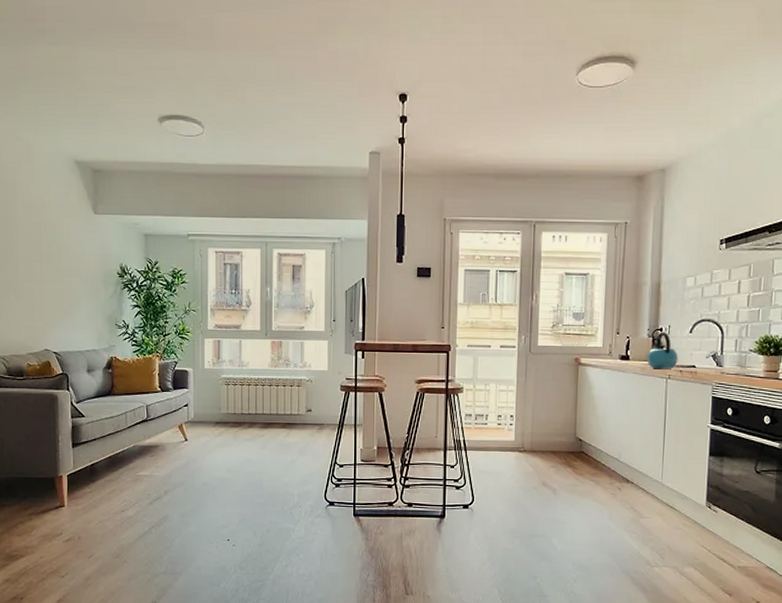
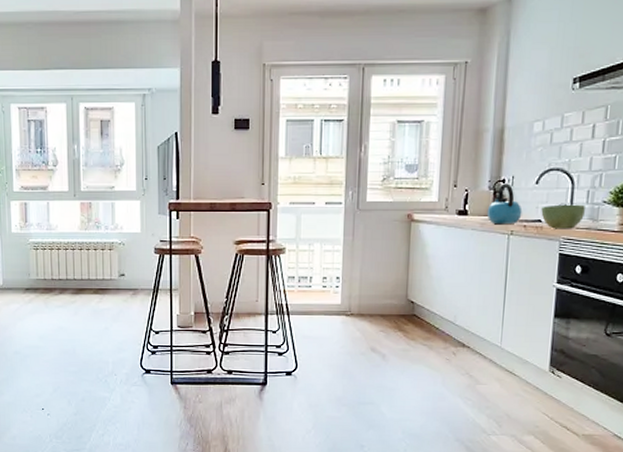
bowl: none [695,352,734,375] -> present [541,204,585,229]

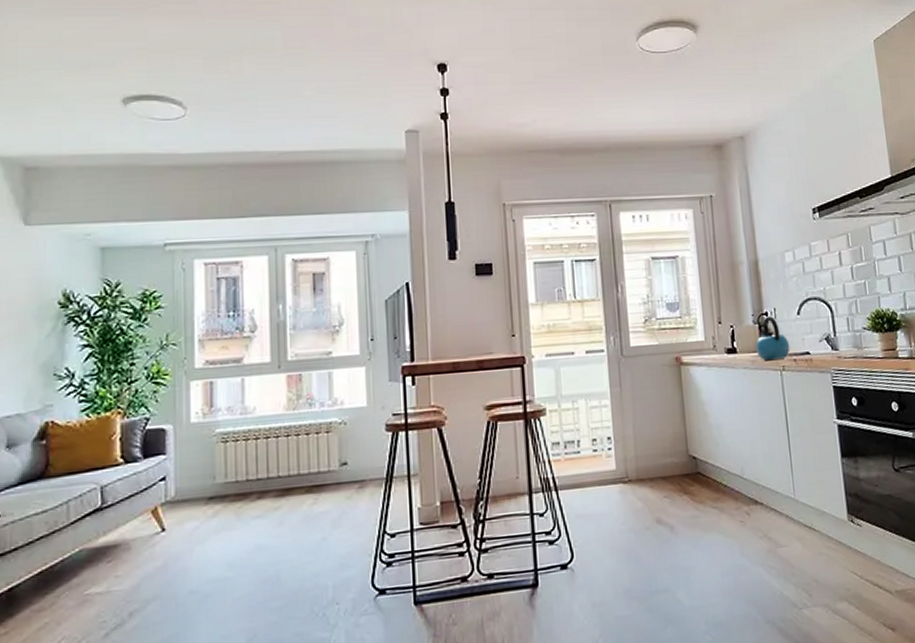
bowl: present [541,204,585,229] -> none [807,332,849,361]

